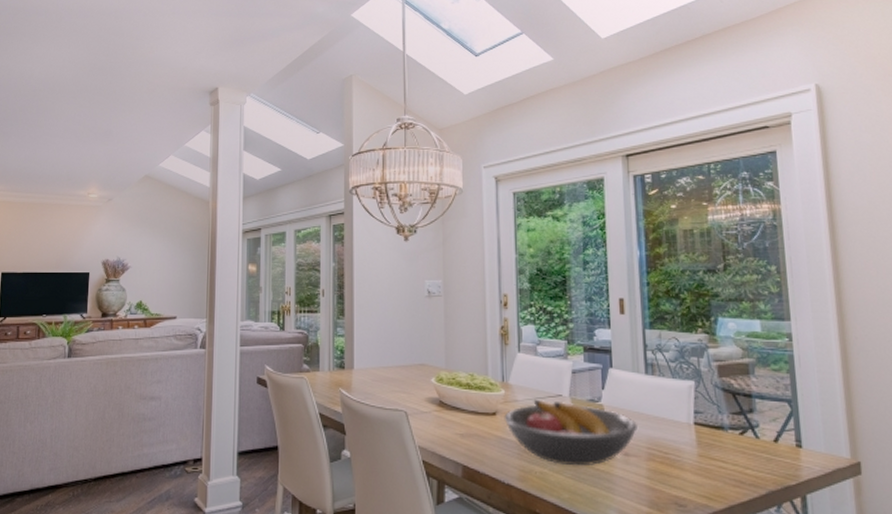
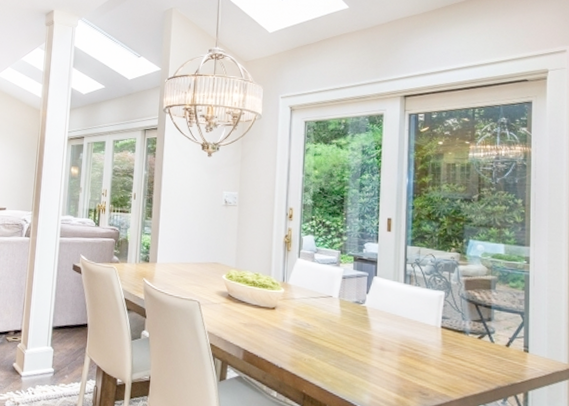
fruit bowl: present [504,399,638,466] -> none [282,298,394,357]

